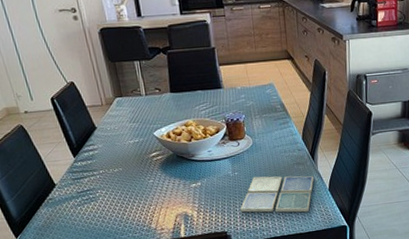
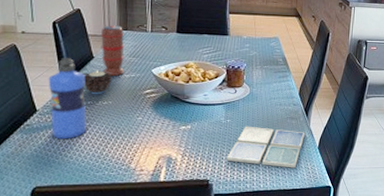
water bottle: none [59,130,105,209] -> present [48,57,87,140]
candle: none [91,140,118,164] -> present [84,70,113,95]
spice grinder: none [97,93,128,145] -> present [100,25,125,77]

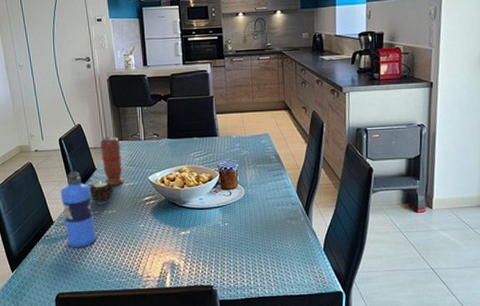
drink coaster: present [226,126,305,168] -> none [227,229,308,272]

